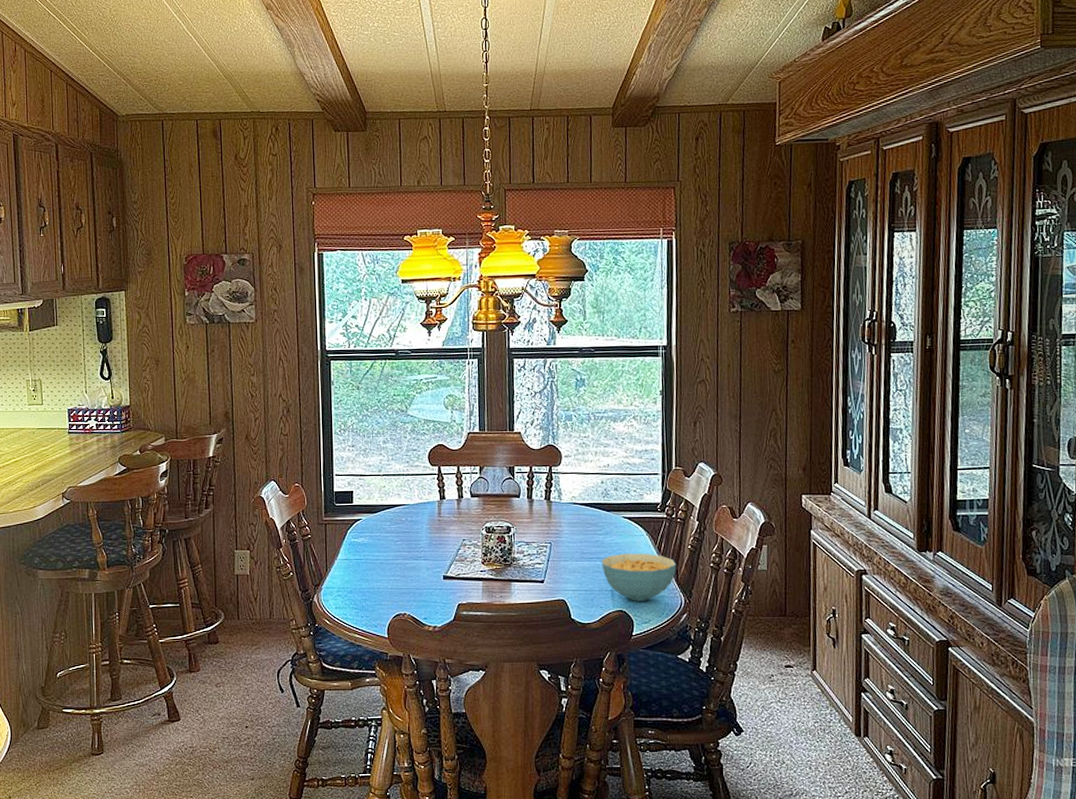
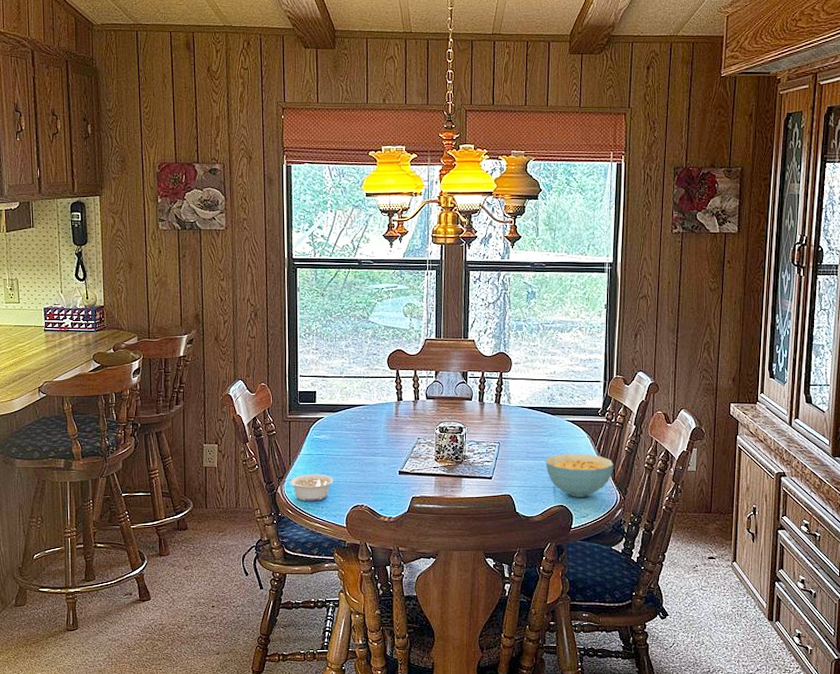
legume: none [325,580,373,611] -> present [288,474,333,502]

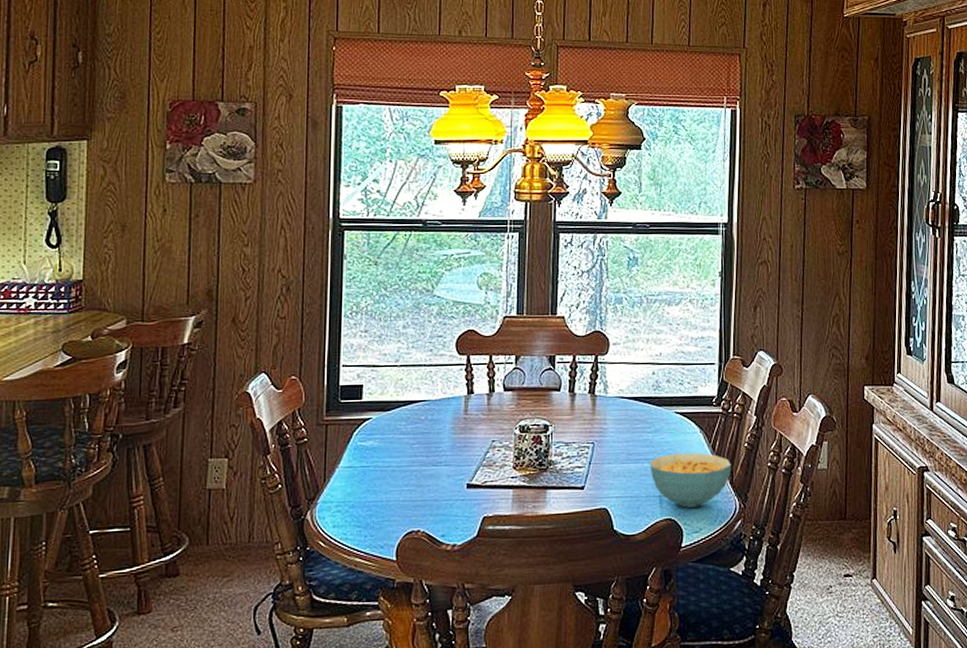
legume: present [288,474,333,502] -> none [321,492,382,530]

